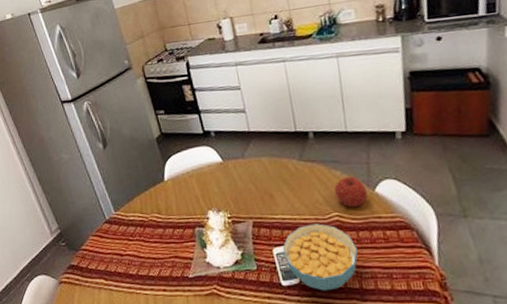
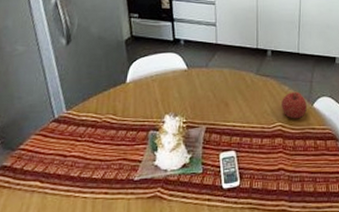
cereal bowl: present [282,223,358,291] -> none [229,131,292,193]

